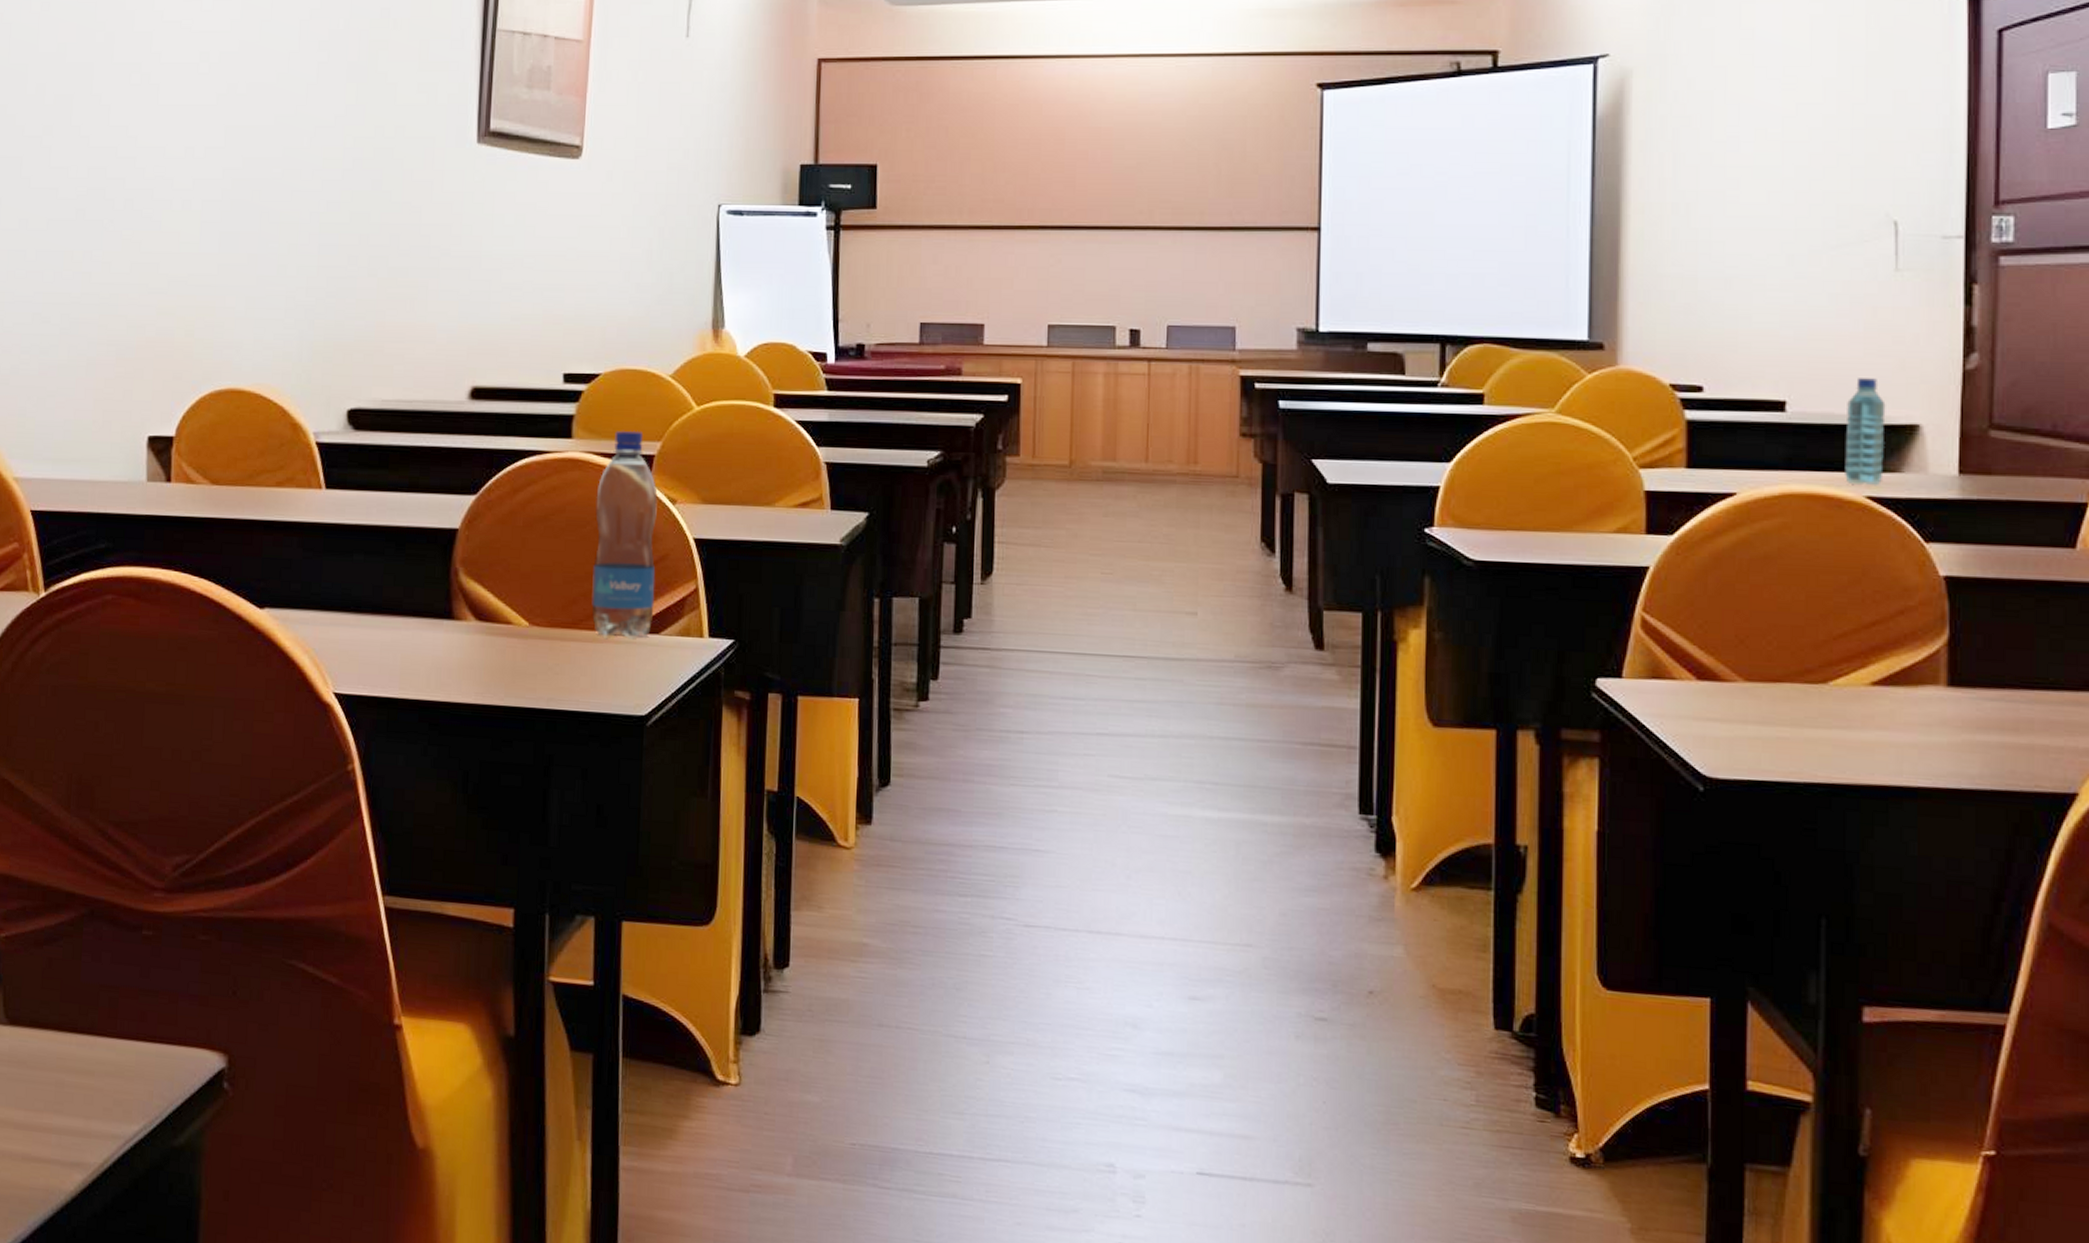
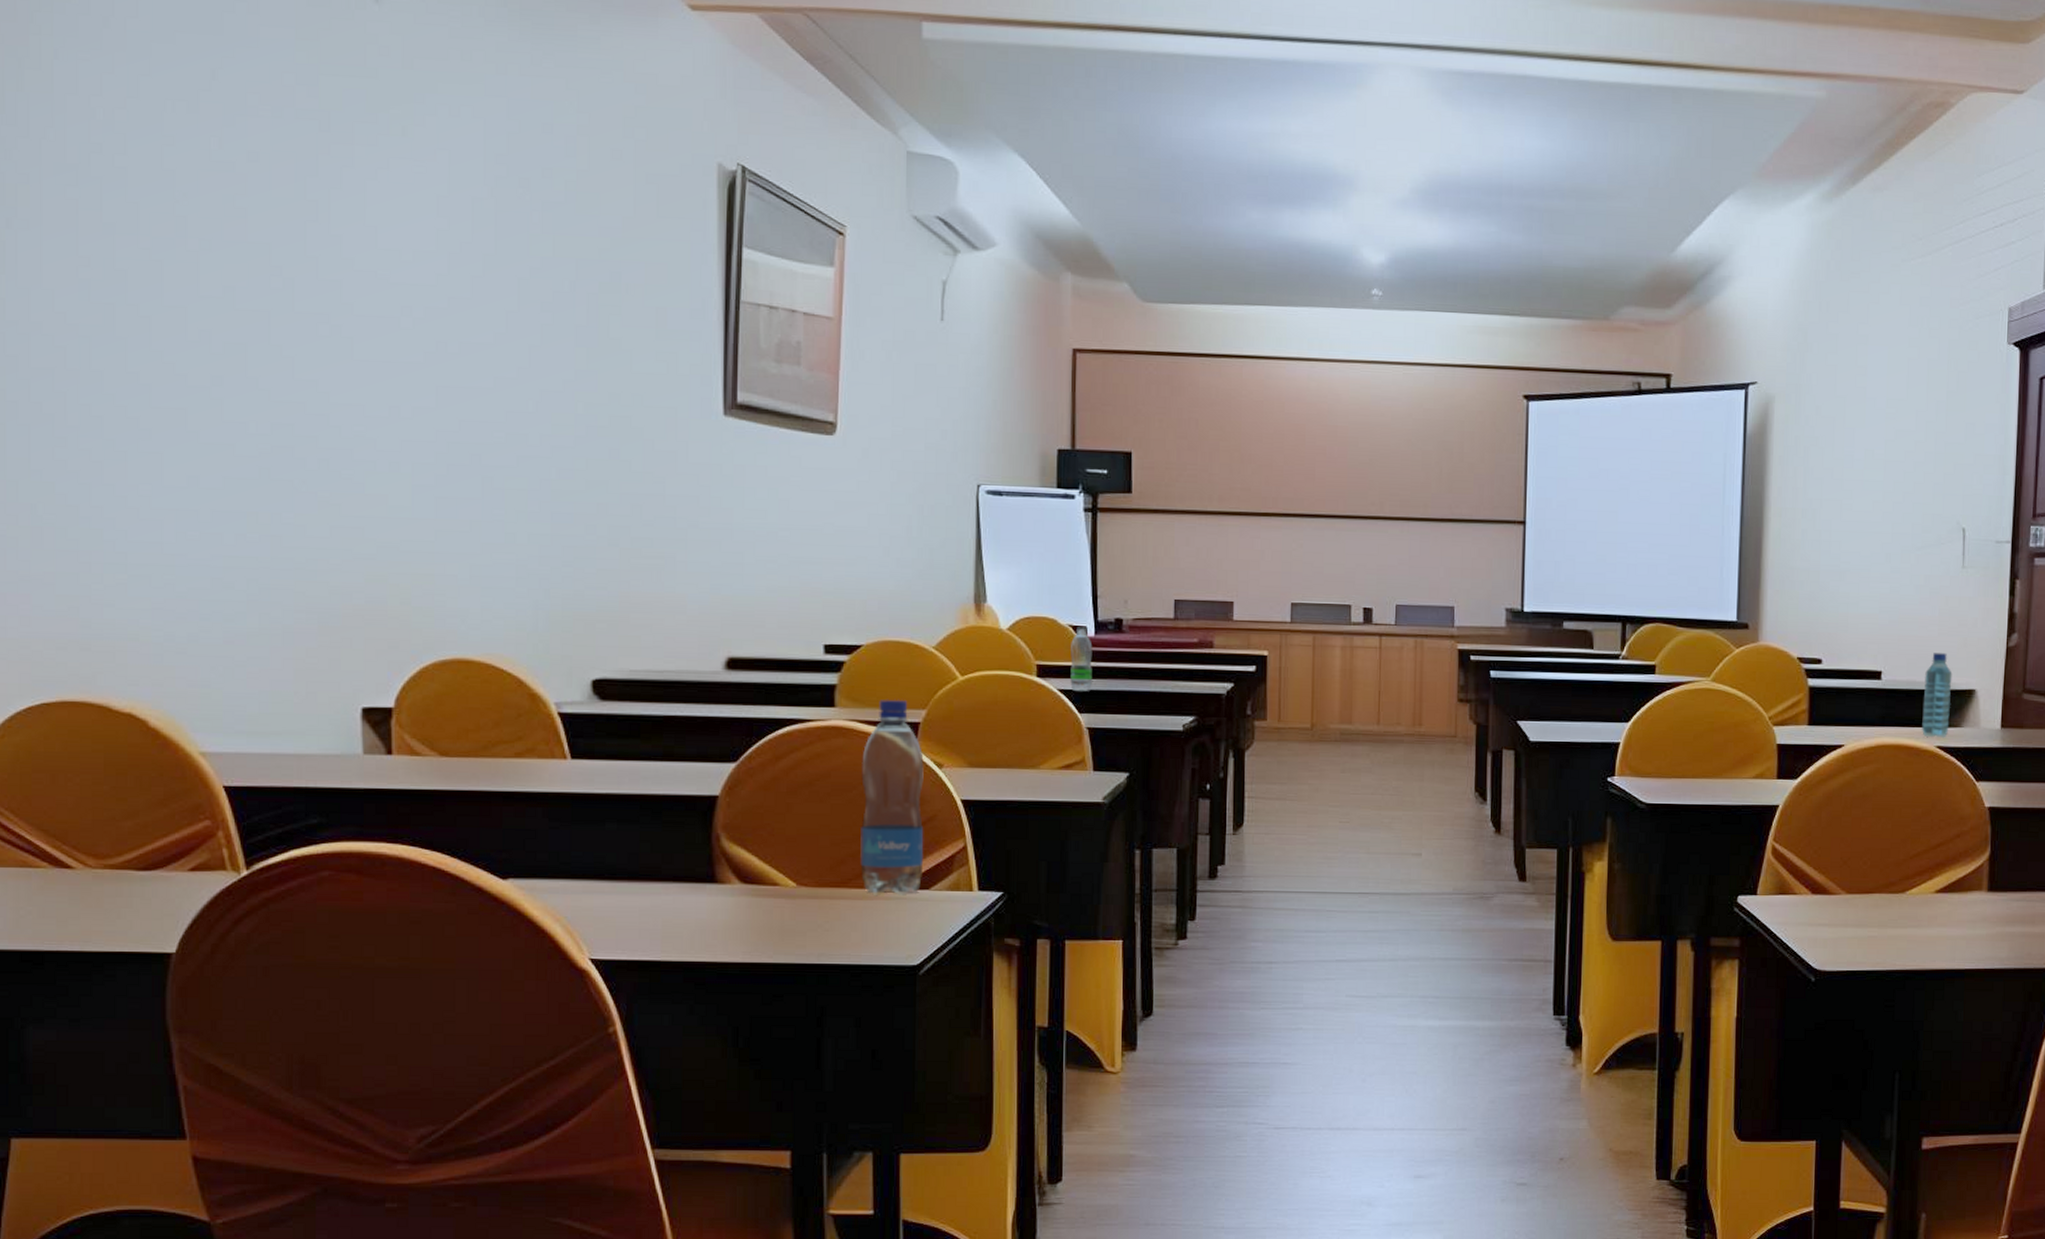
bottle: none [808,353,833,423] -> present [1070,627,1093,691]

